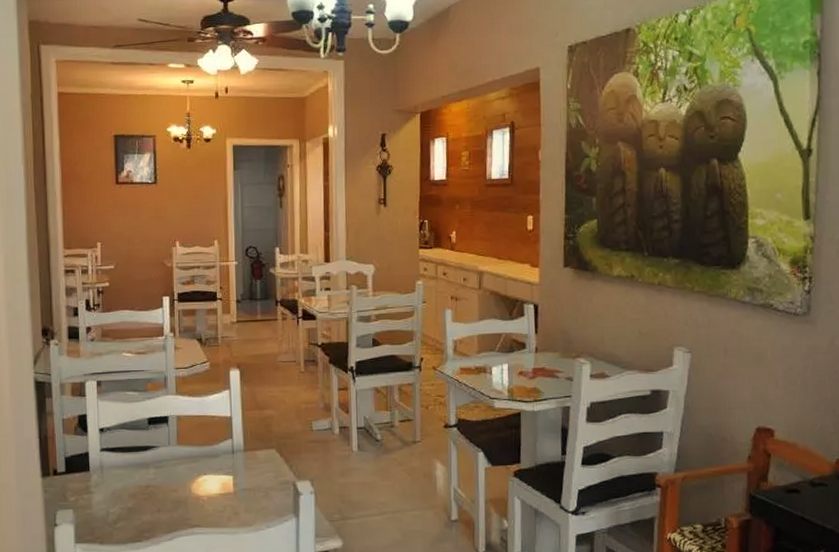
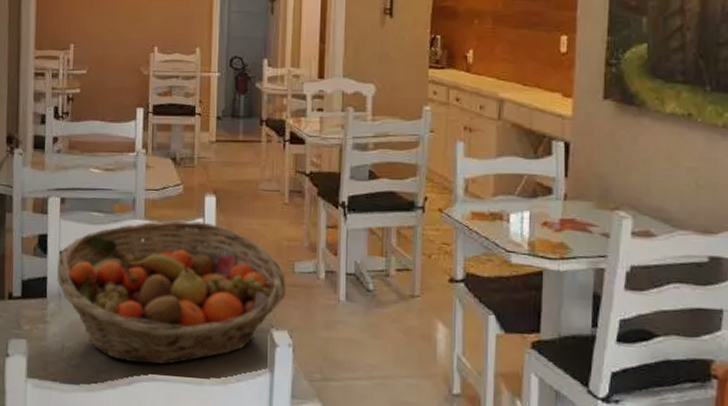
fruit basket: none [98,393,306,521] -> present [57,220,286,366]

